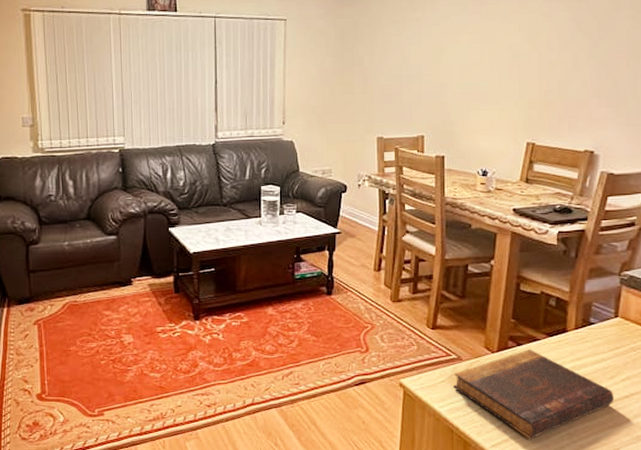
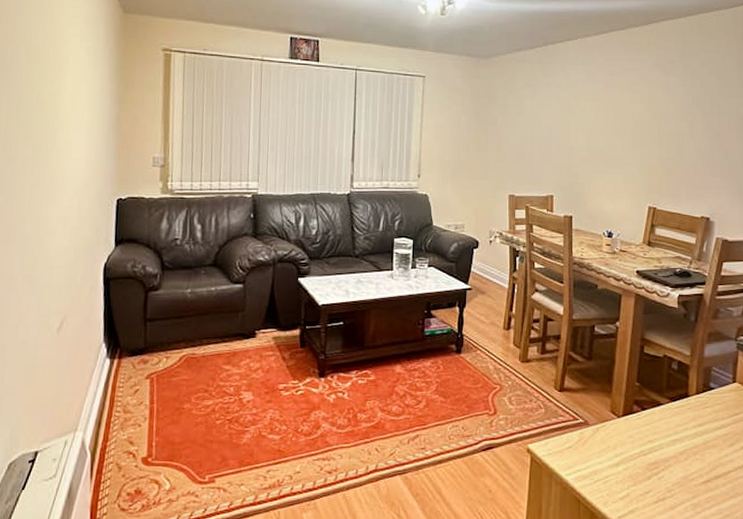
book: present [453,350,615,439] -> none [580,415,735,510]

